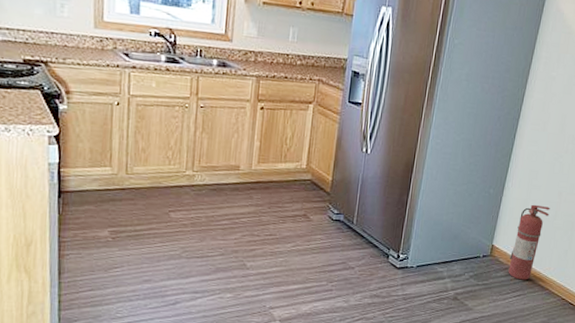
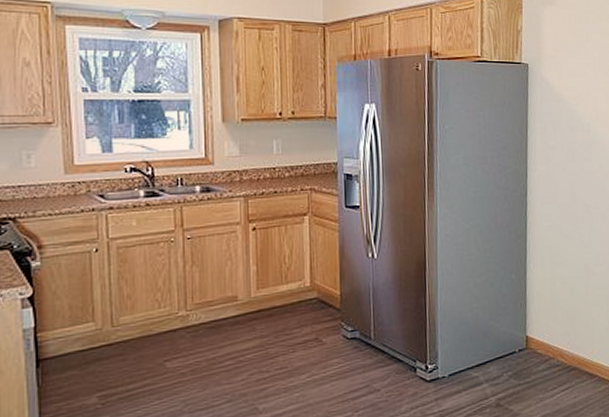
fire extinguisher: present [508,204,550,280] -> none [547,283,580,371]

